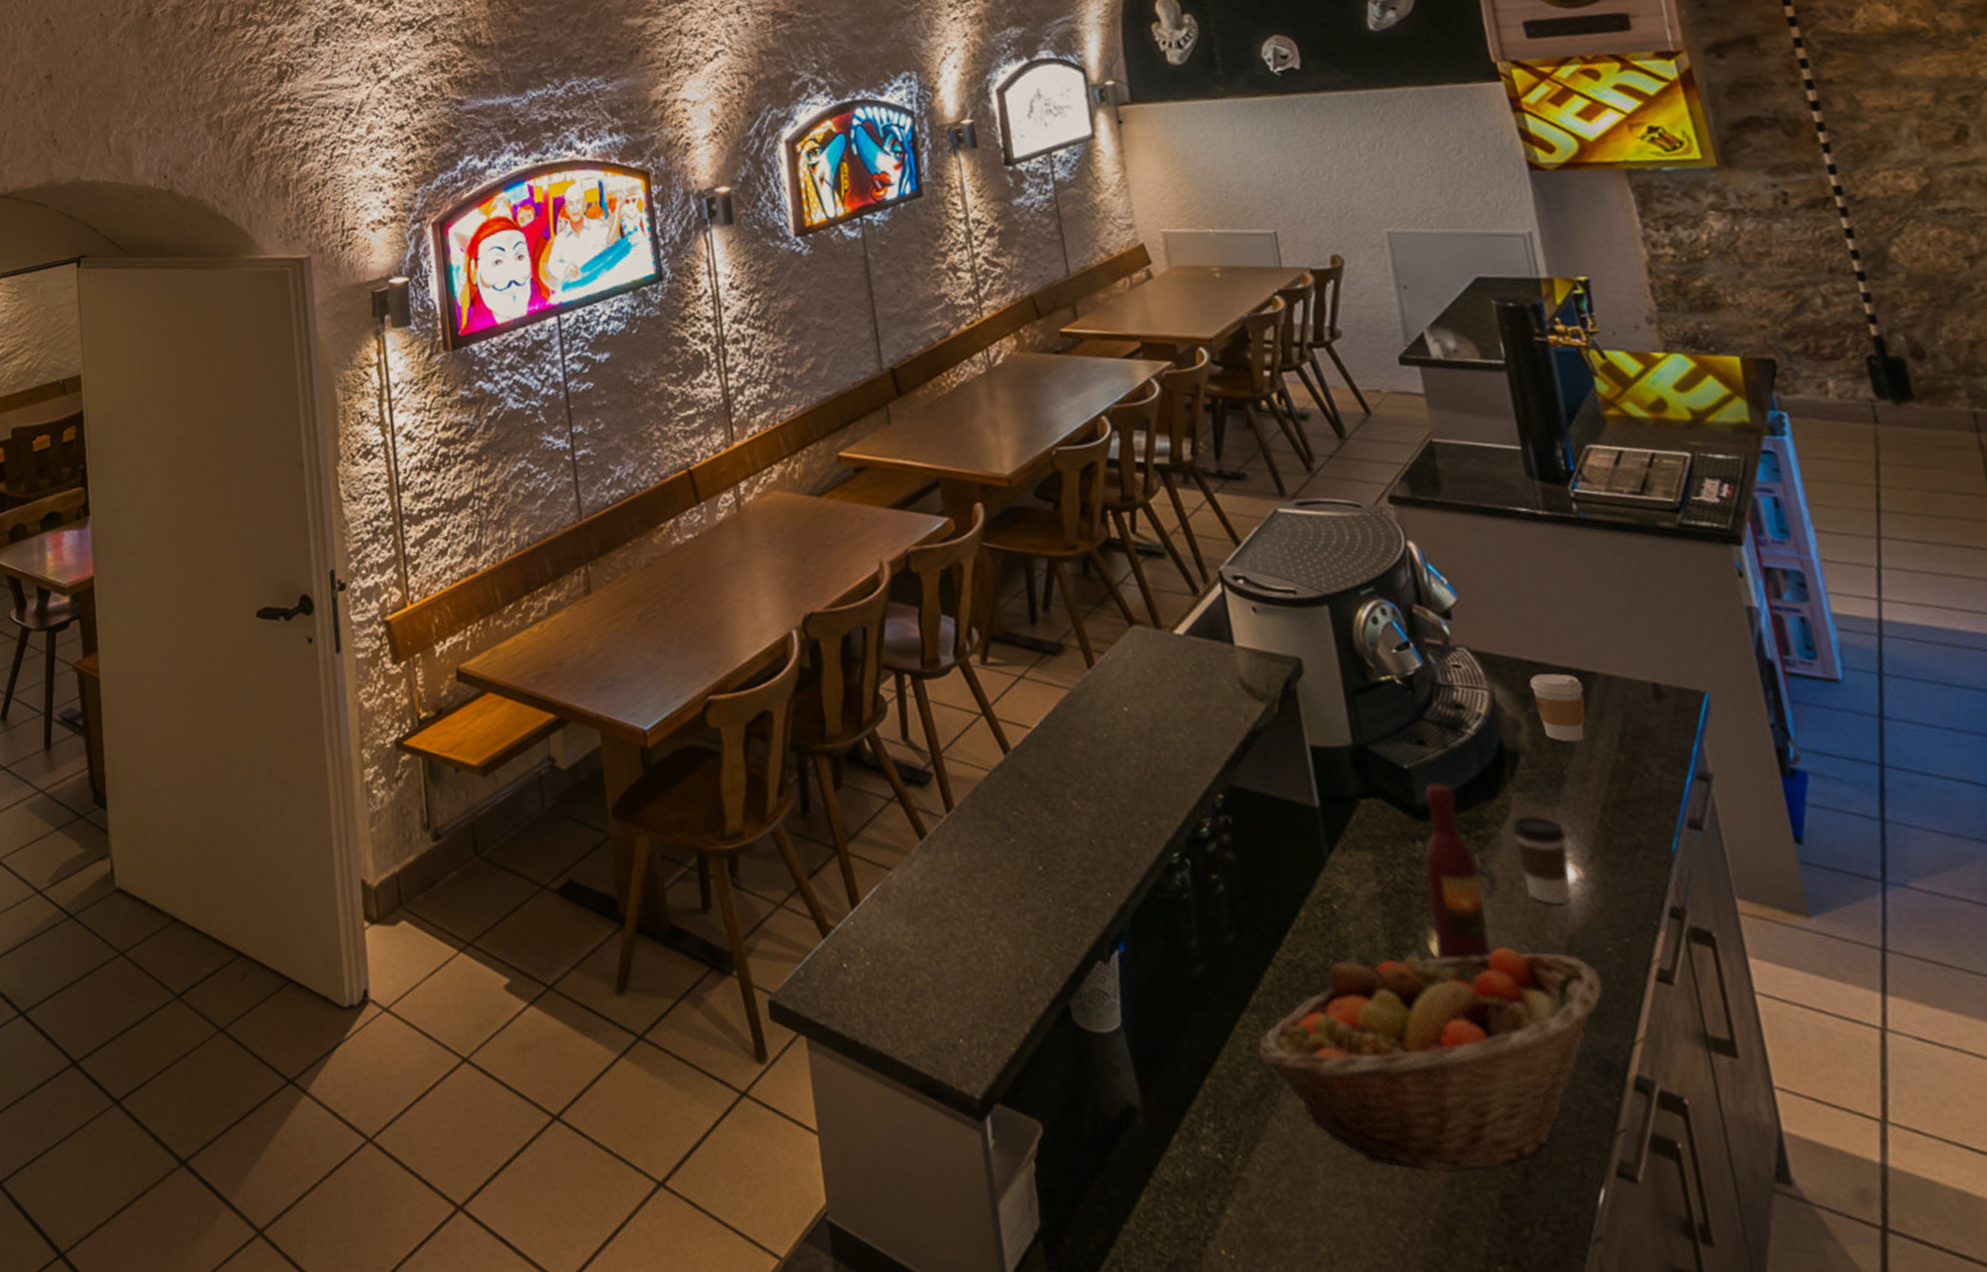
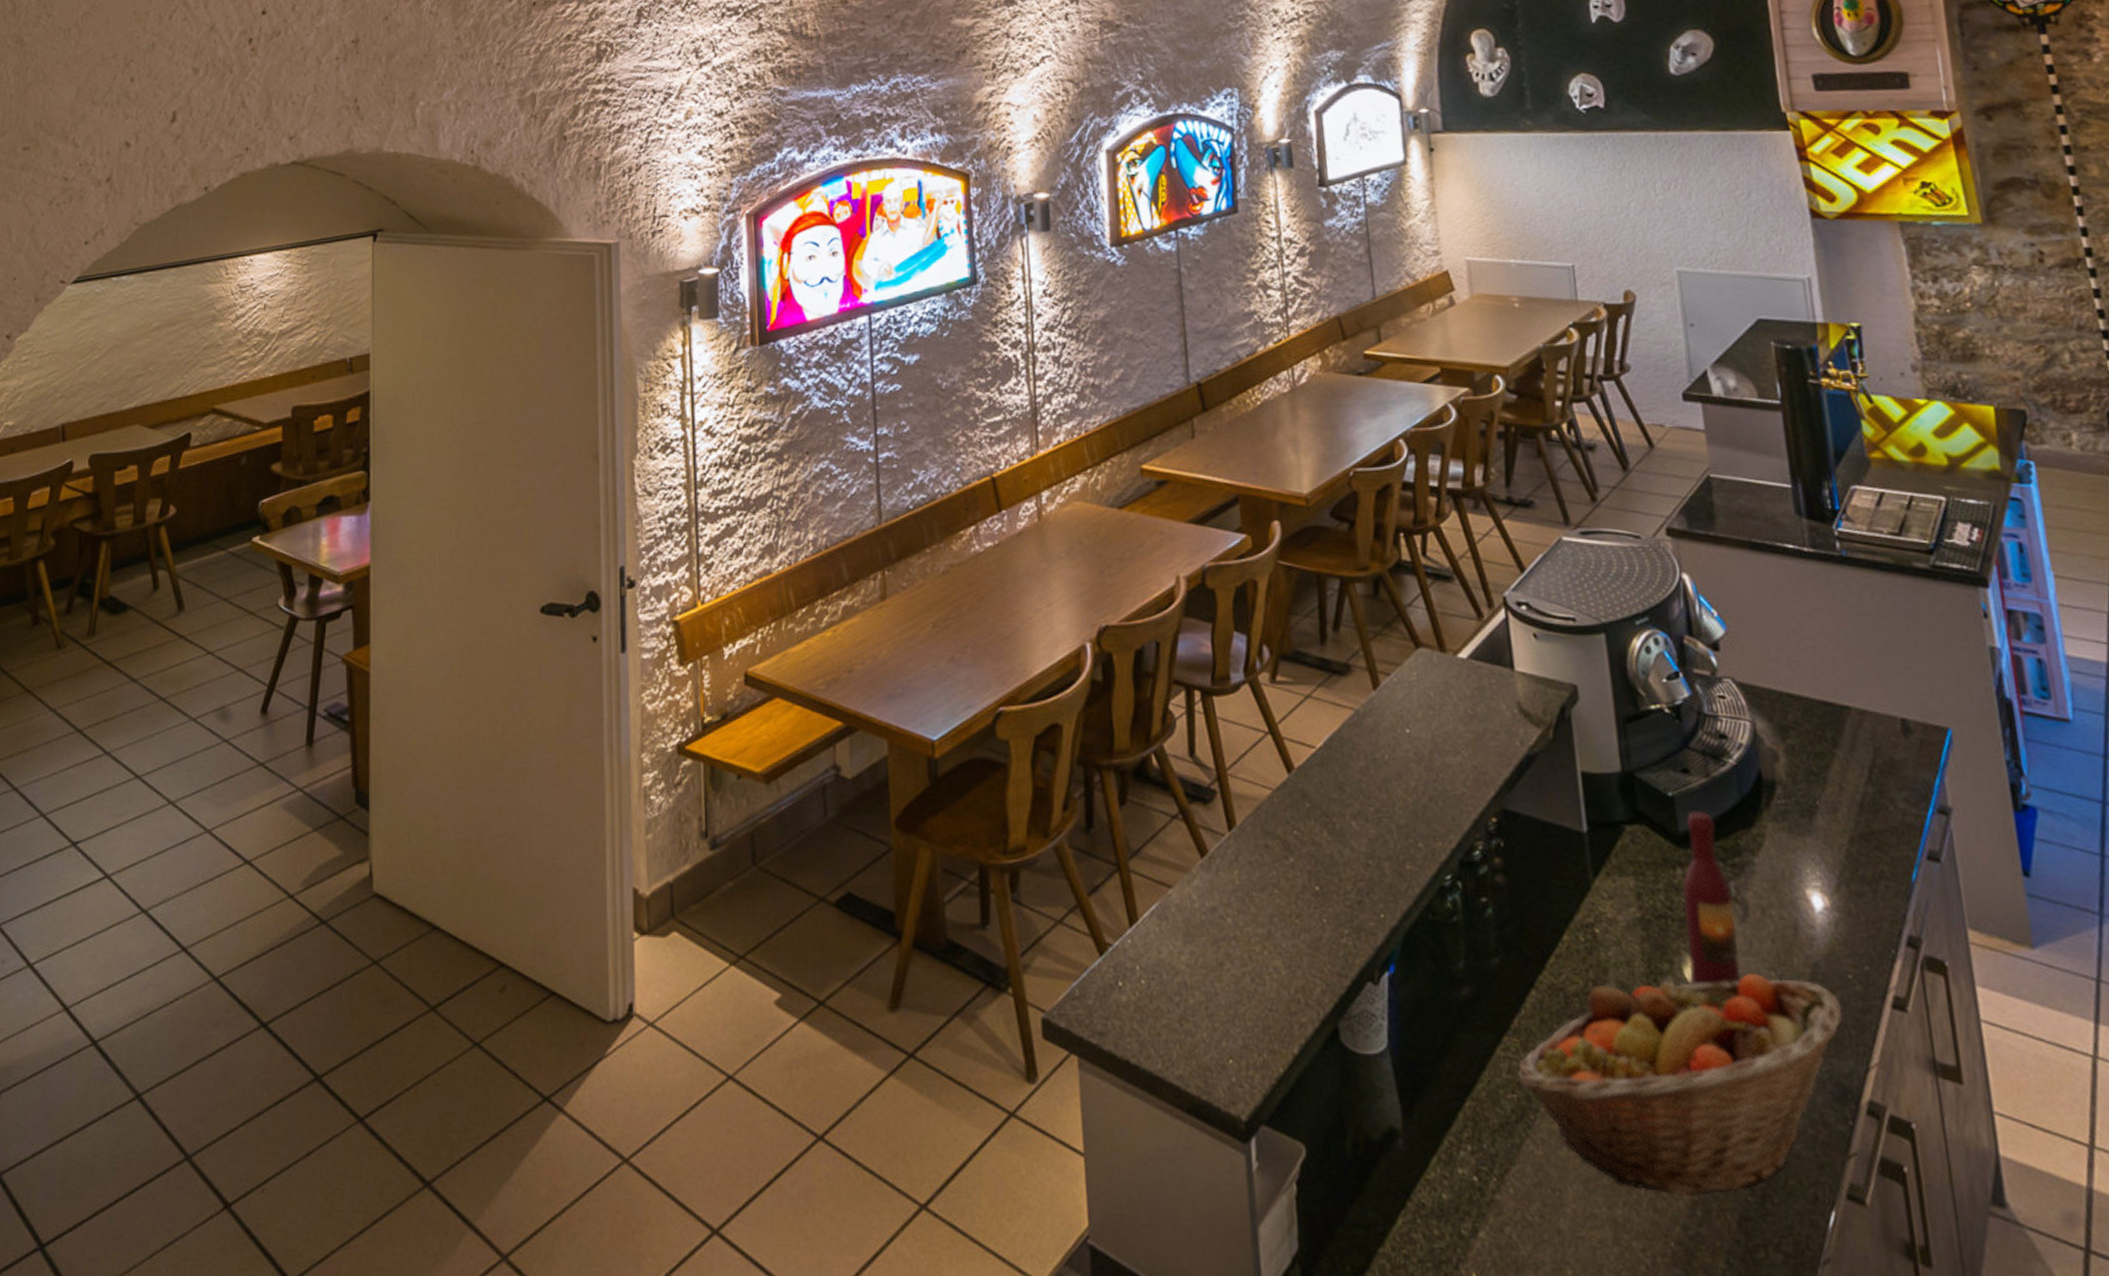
coffee cup: present [1511,815,1570,905] -> none [1765,845,1817,933]
coffee cup: present [1530,673,1586,741] -> none [1789,707,1839,773]

